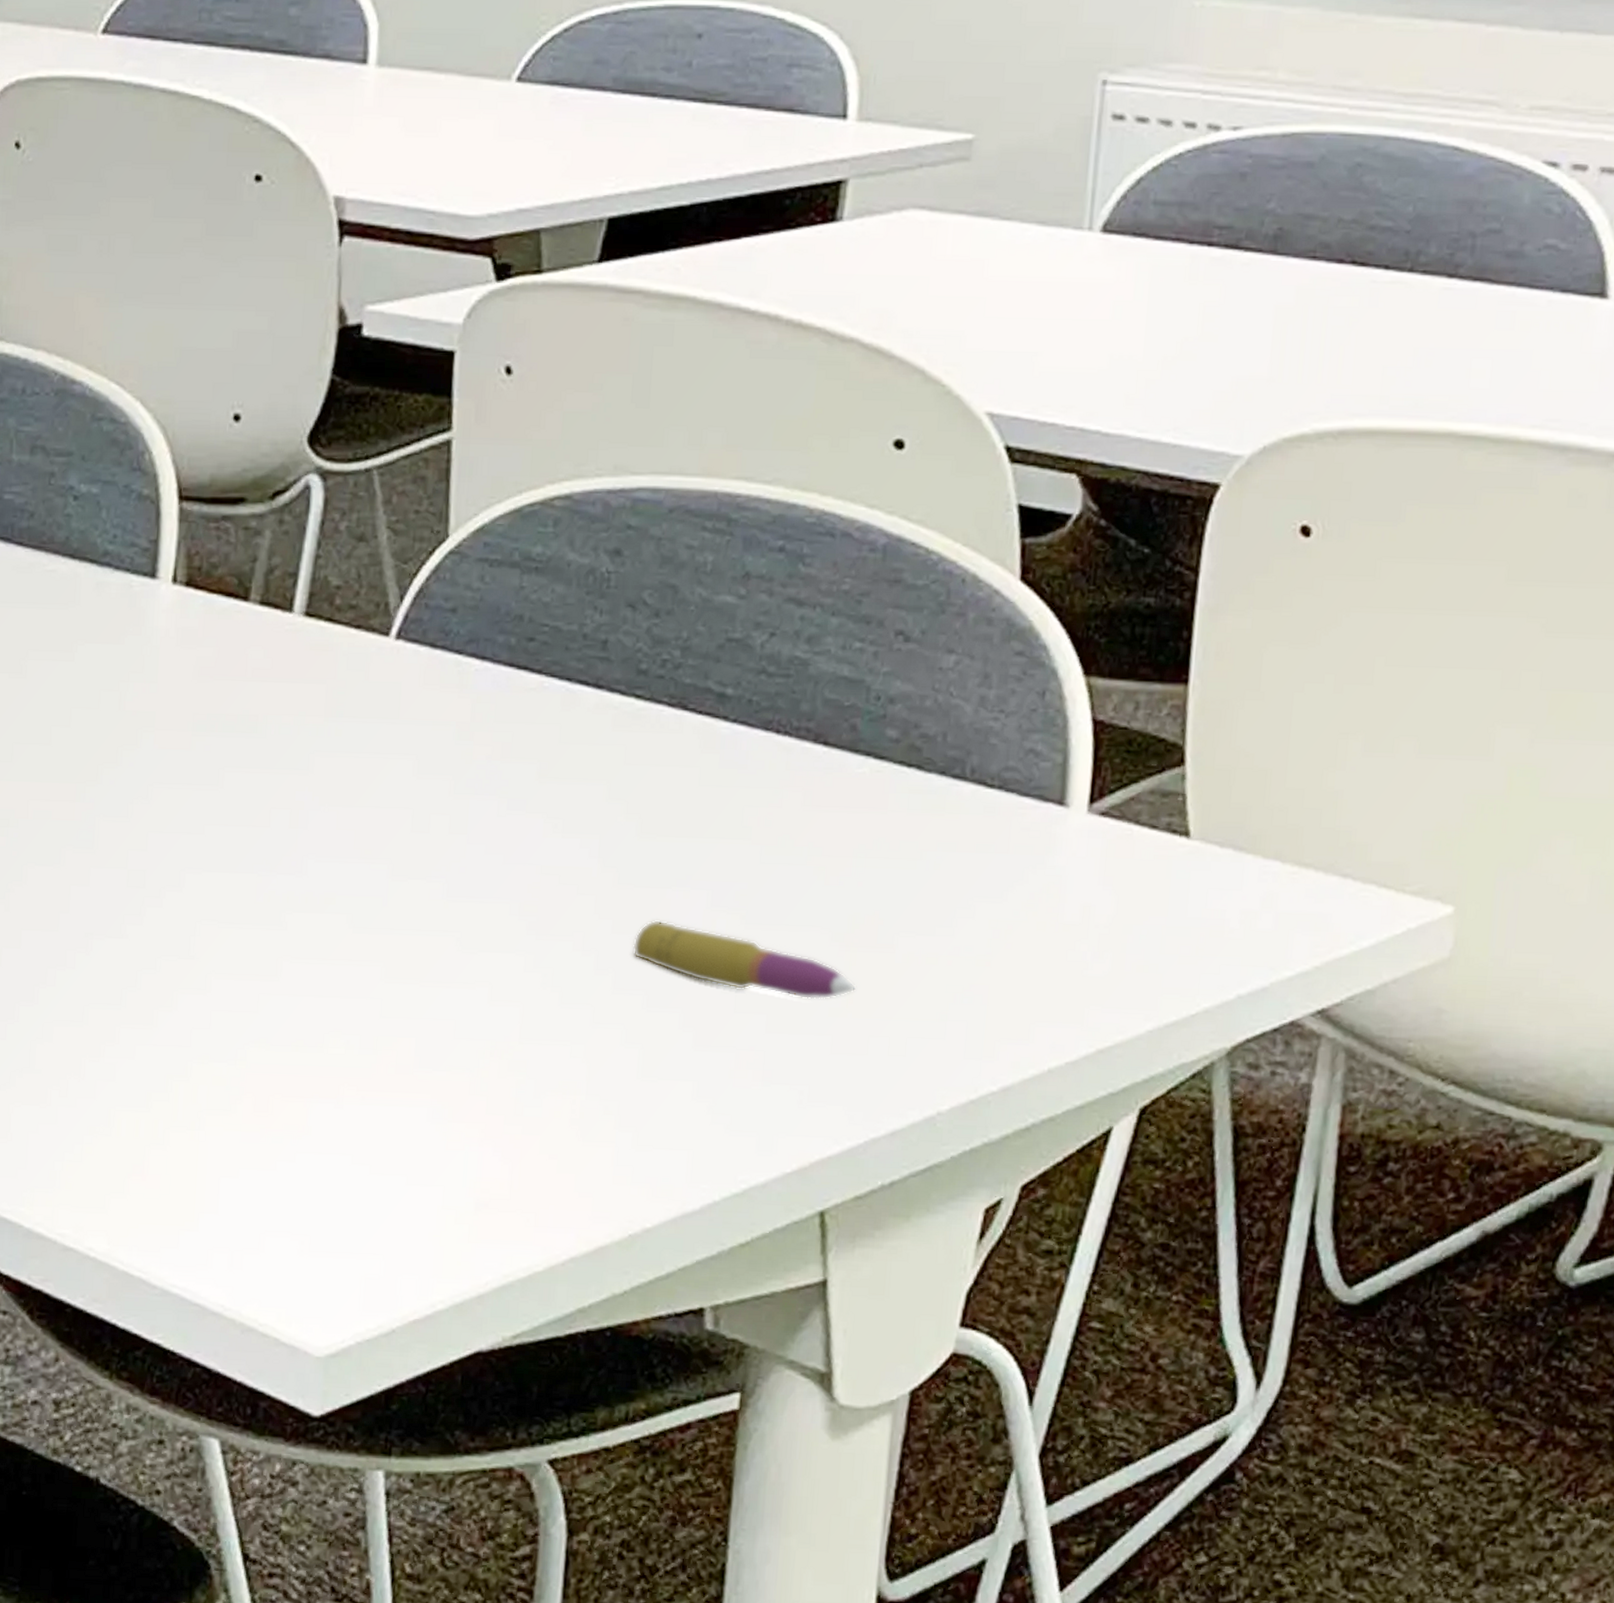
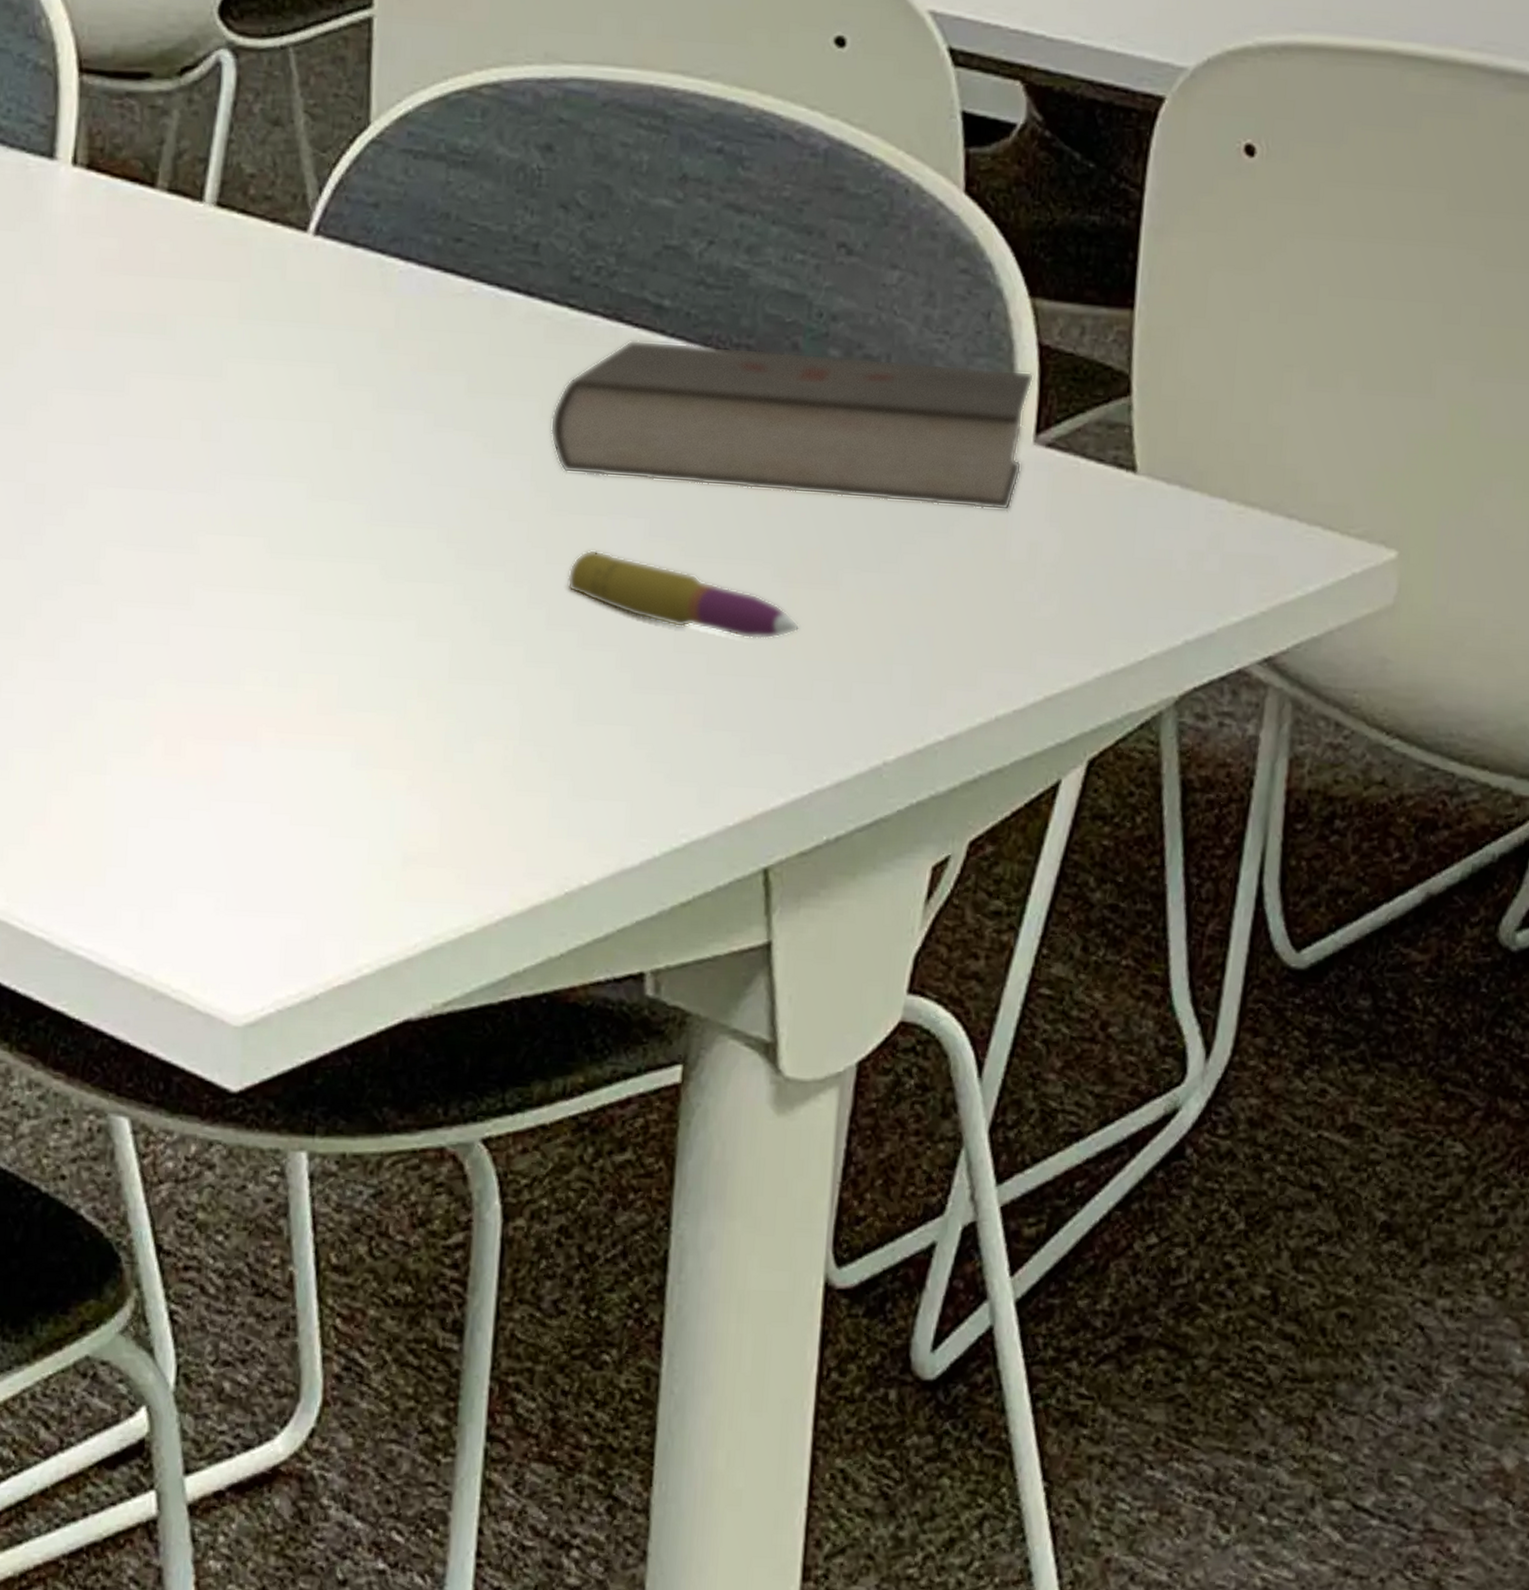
book: none [617,726,1089,876] -> present [550,340,1035,511]

